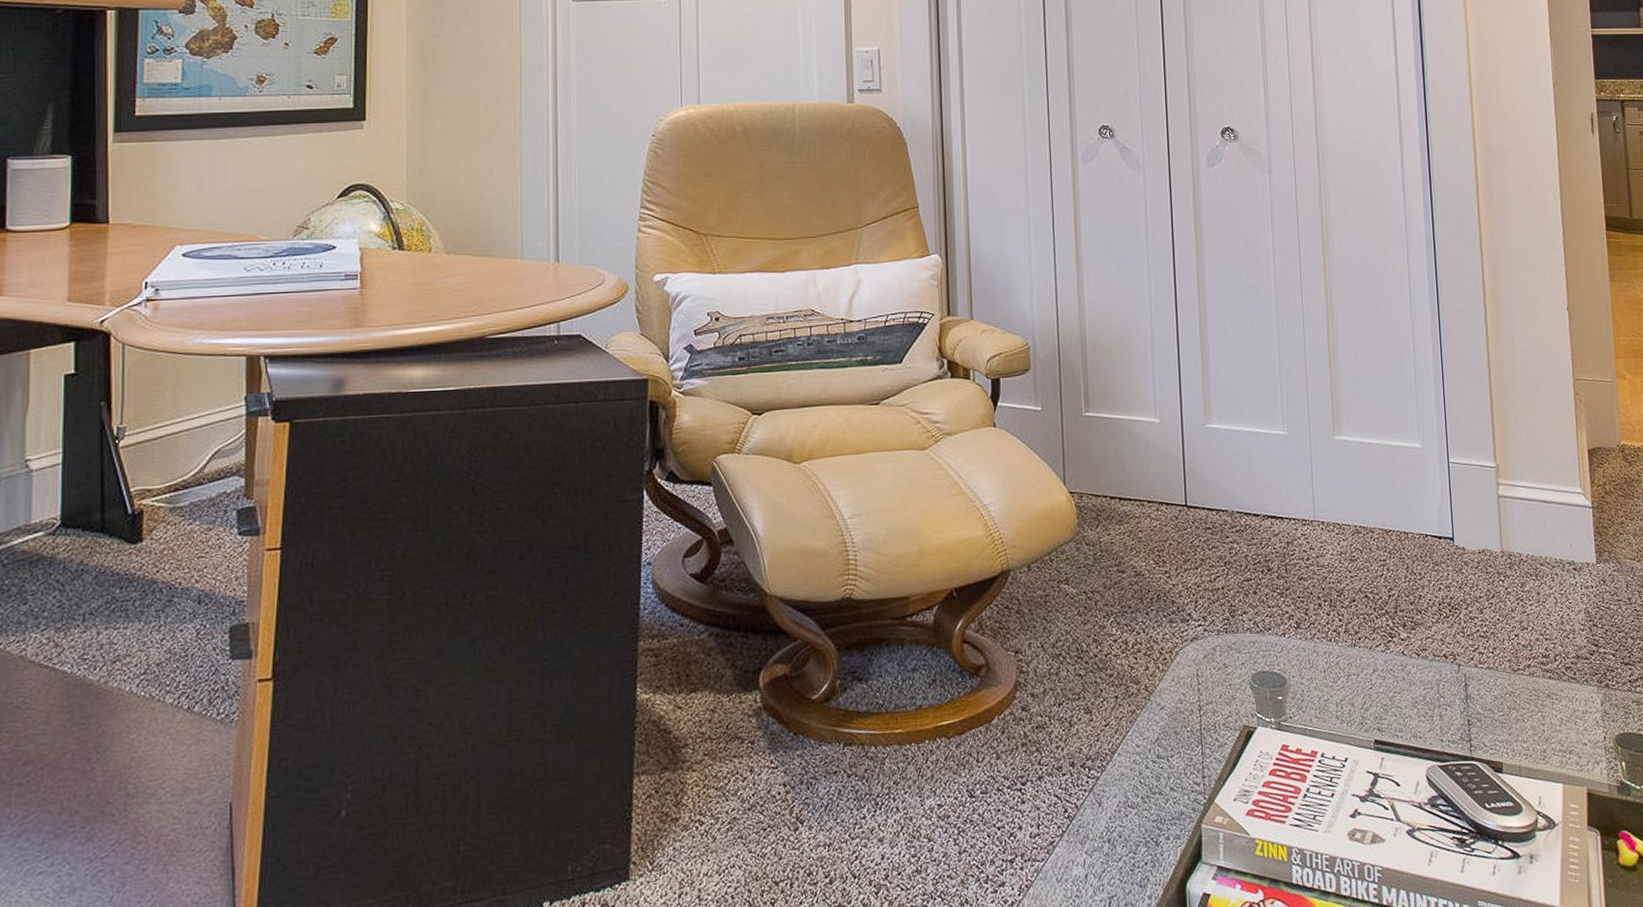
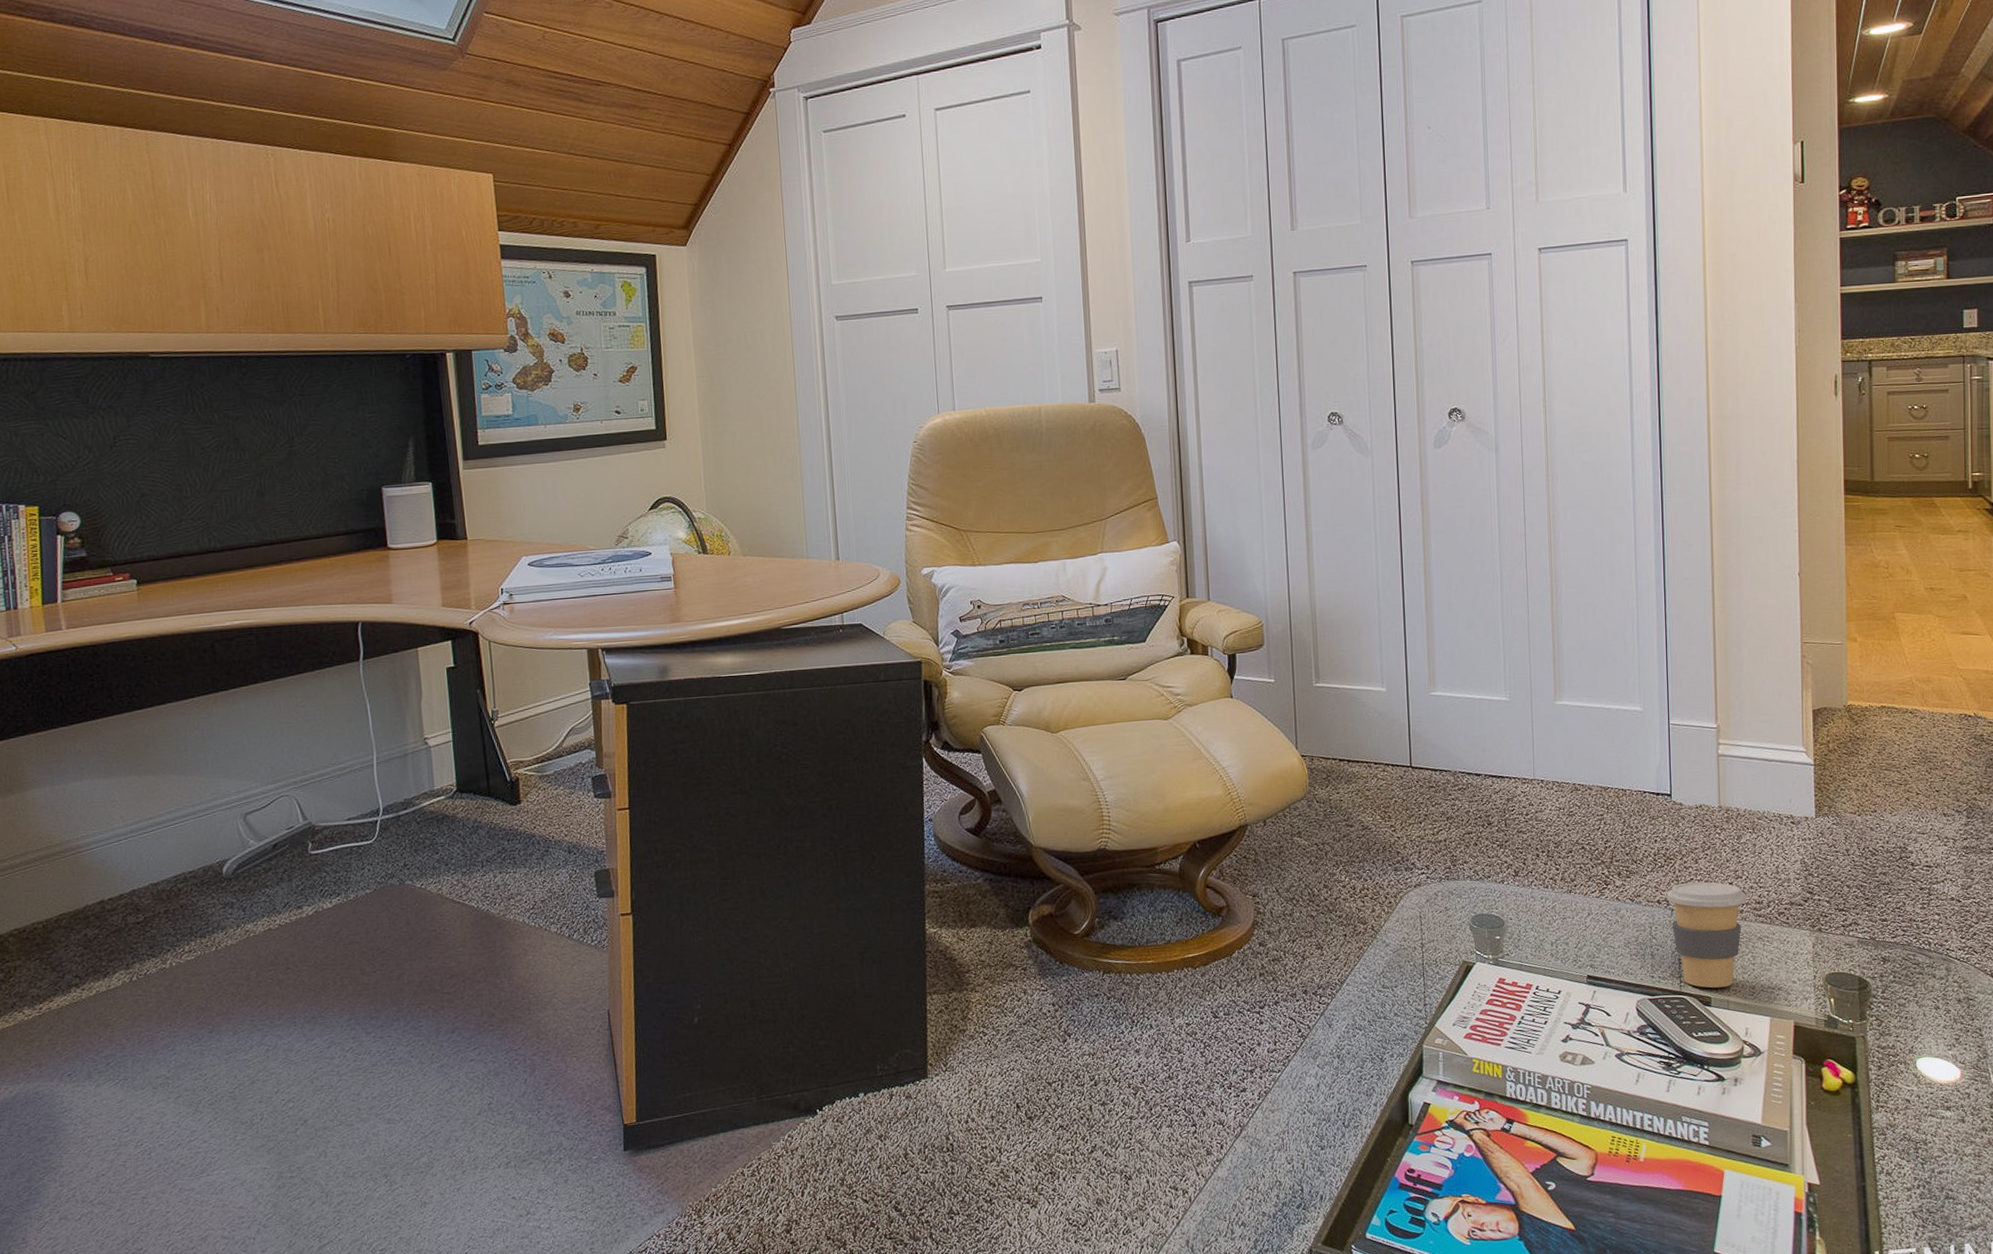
coffee cup: none [1452,634,1533,753] -> present [1666,882,1747,988]

